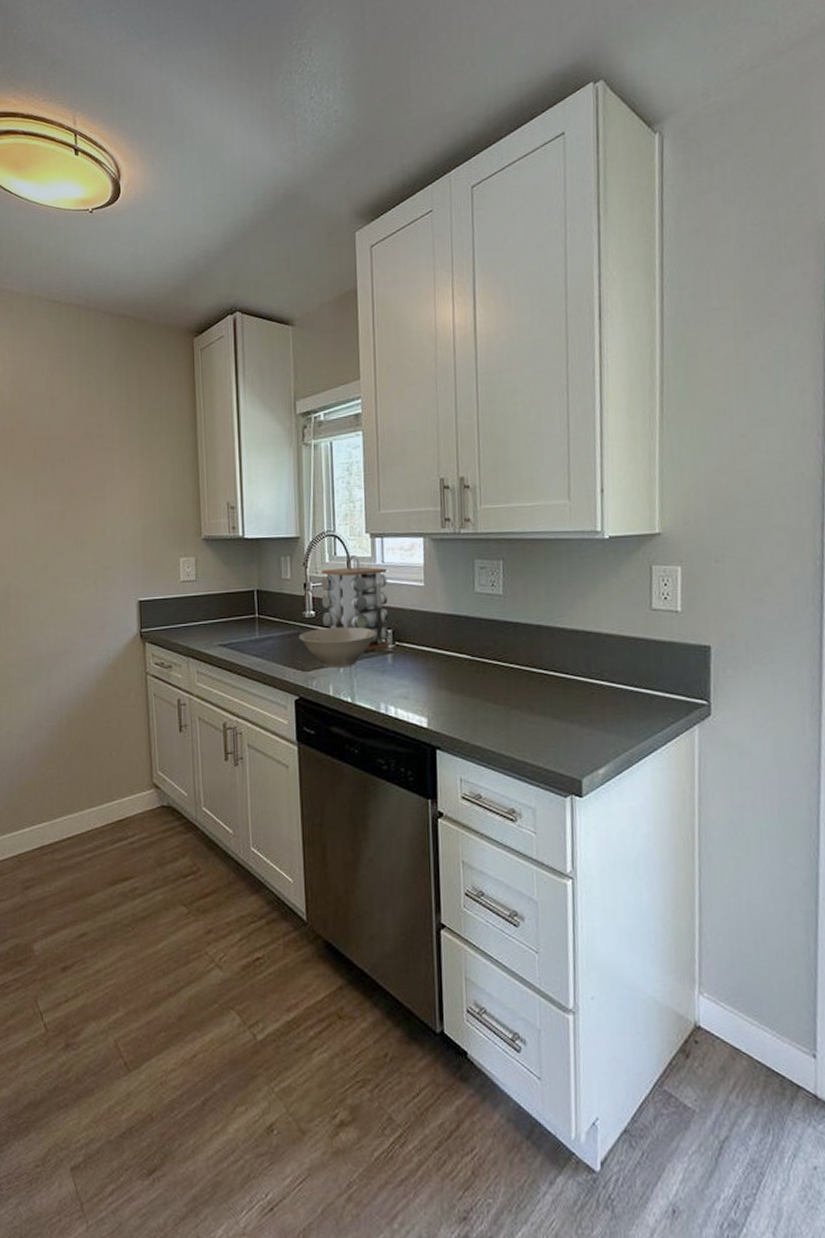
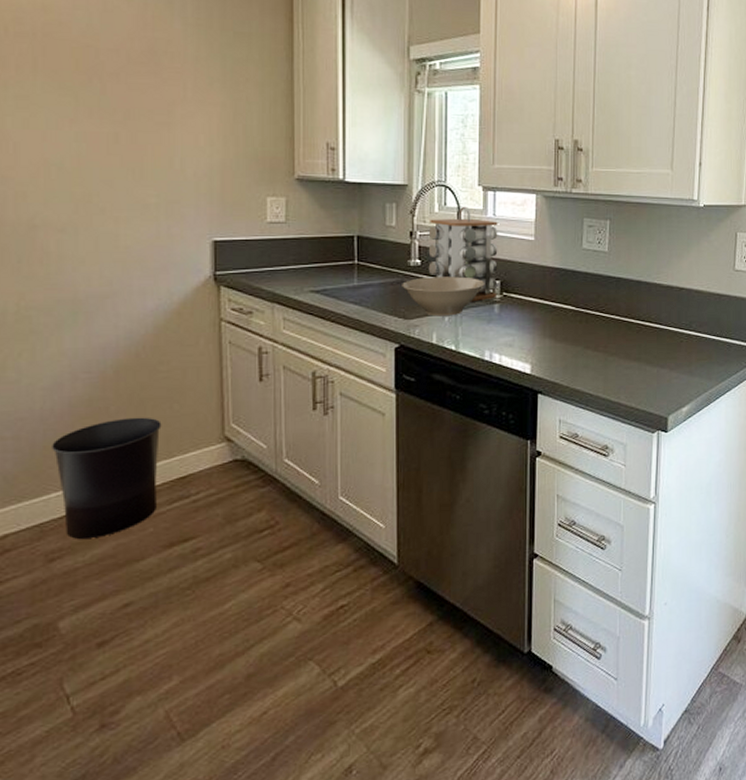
waste bin: none [25,763,104,870] -> present [52,417,162,539]

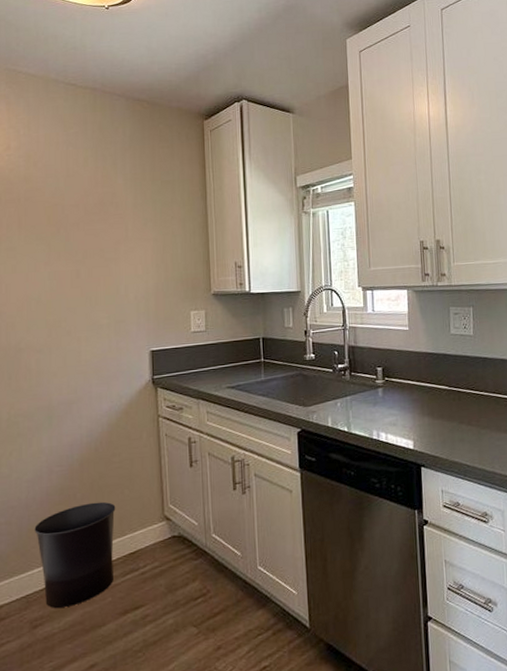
bowl: present [402,276,485,316] -> none [300,366,370,403]
spice rack: present [428,206,498,302] -> none [319,305,380,388]

